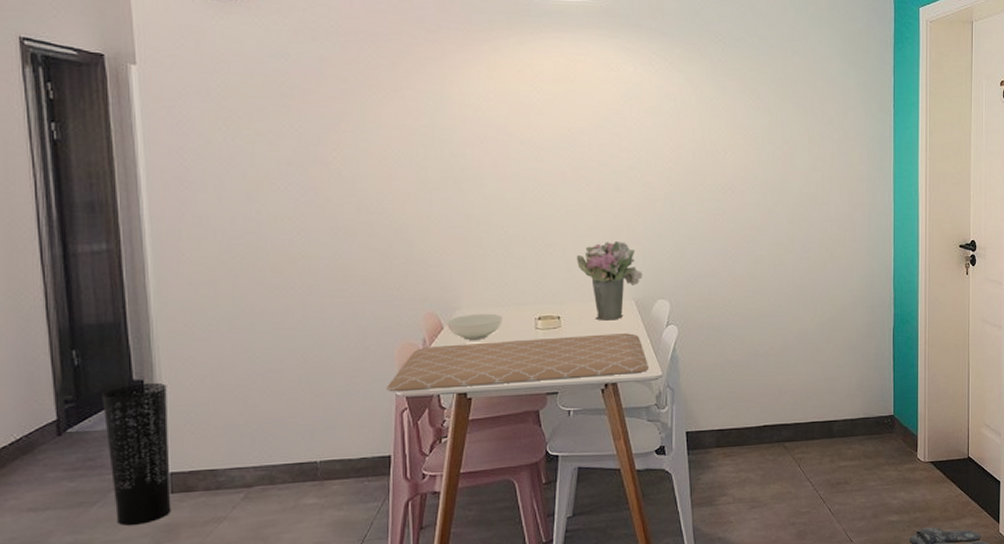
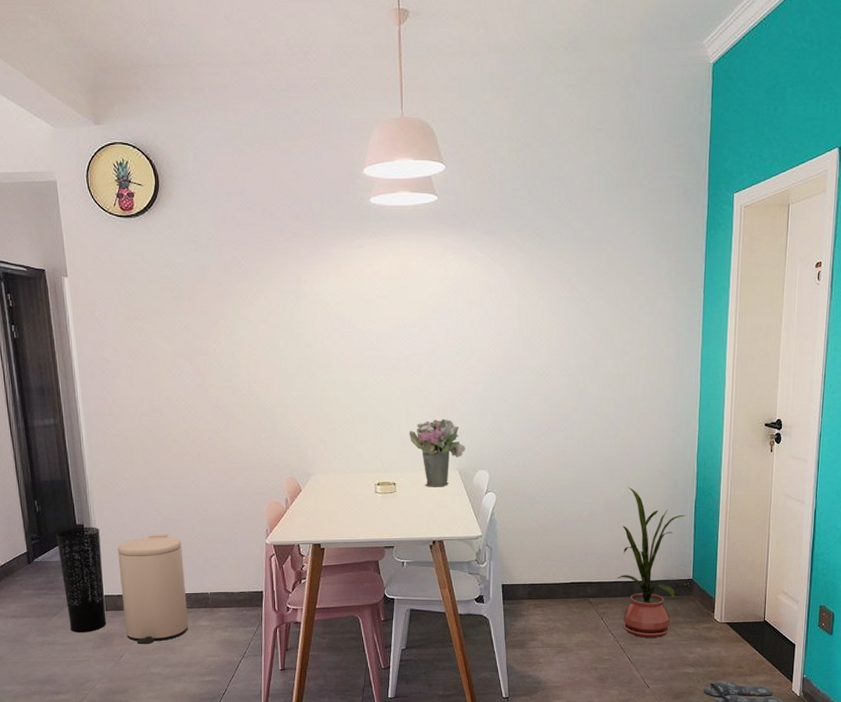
pedal bin: none [192,388,288,536] -> present [117,534,188,645]
placemat: present [386,333,648,392] -> none [258,498,470,541]
bowl: present [446,313,503,340] -> none [303,479,349,500]
house plant: none [813,315,884,485] -> present [616,487,686,638]

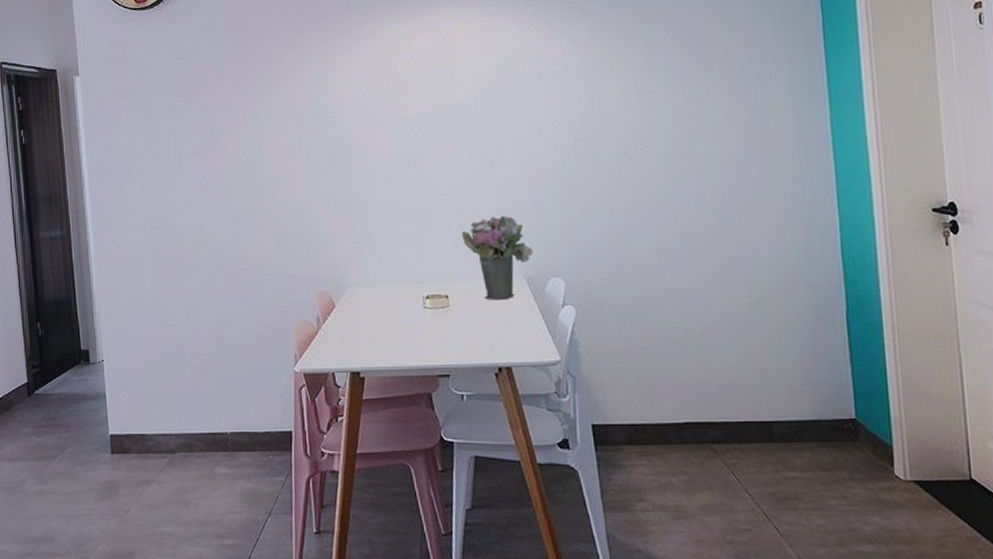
umbrella stand: present [56,526,107,632] -> none [59,352,112,480]
pedal bin: present [117,534,188,645] -> none [125,360,205,497]
house plant: present [616,487,686,638] -> none [746,296,836,501]

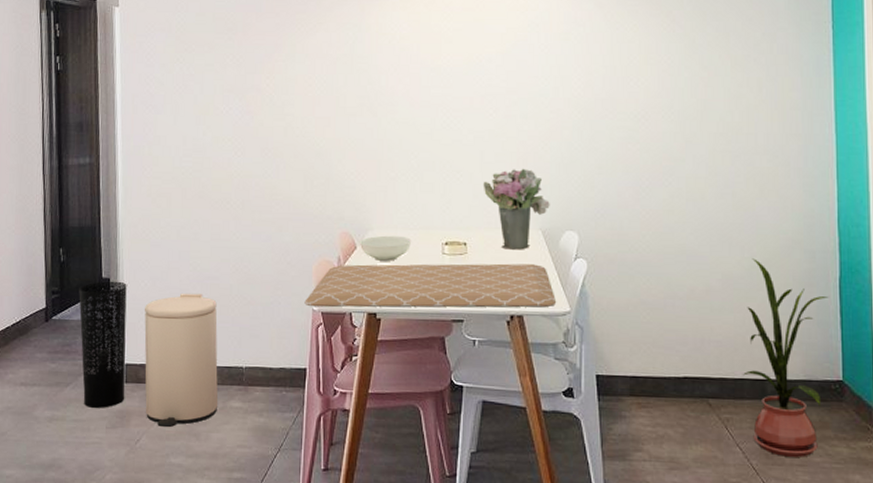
umbrella stand: none [59,352,112,480] -> present [79,281,127,408]
pedal bin: none [125,360,205,497] -> present [144,293,218,428]
placemat: none [285,314,545,369] -> present [304,263,556,308]
bowl: none [337,292,392,318] -> present [359,235,412,261]
house plant: none [746,296,836,501] -> present [742,258,829,457]

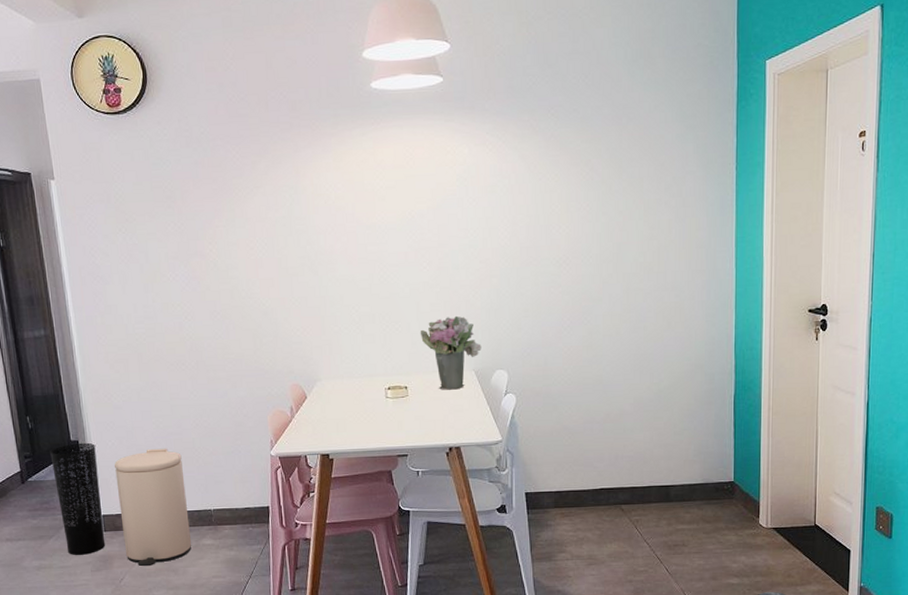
placemat: present [304,263,556,308] -> none [262,401,489,453]
bowl: present [359,235,412,261] -> none [309,384,358,408]
house plant: present [742,258,829,457] -> none [650,383,724,547]

